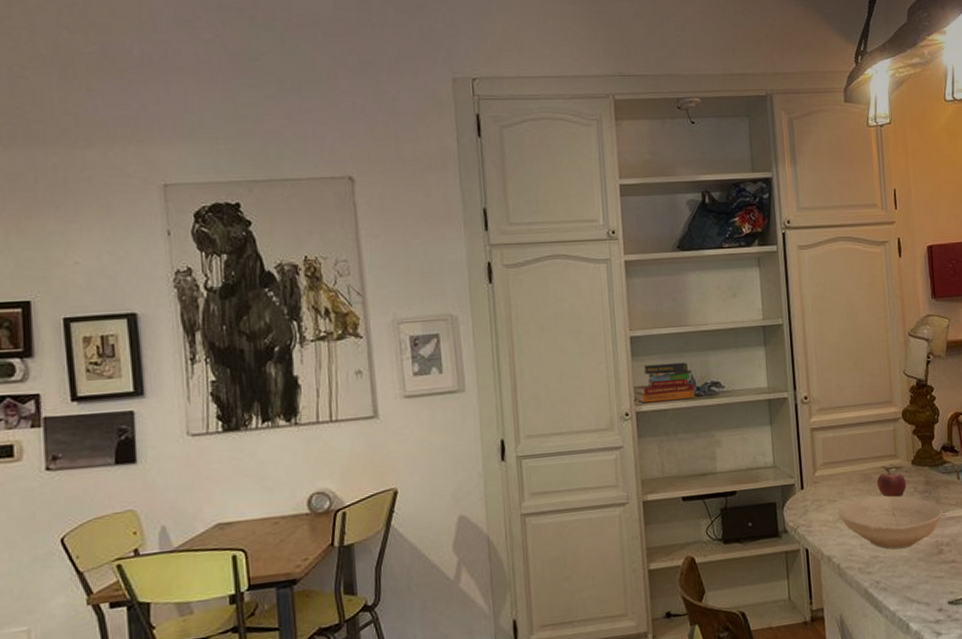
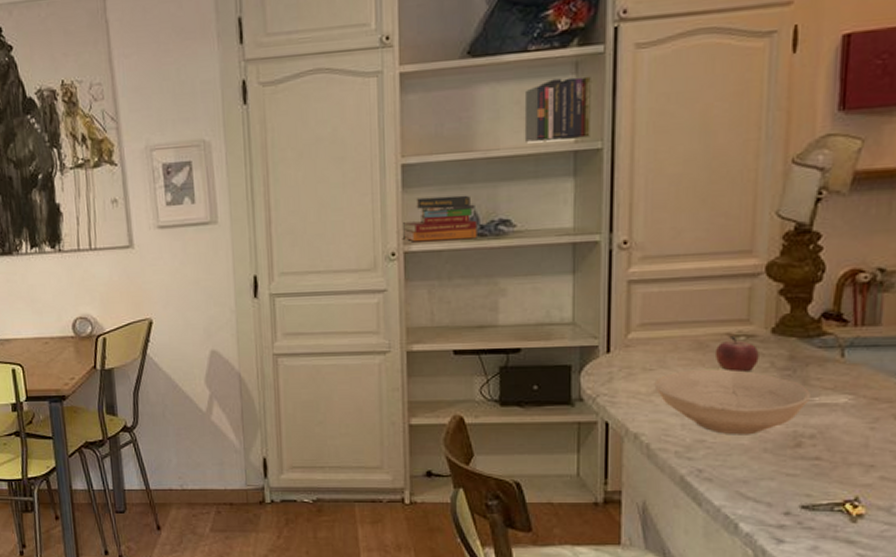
books: none [723,269,773,318] -> present [524,76,591,142]

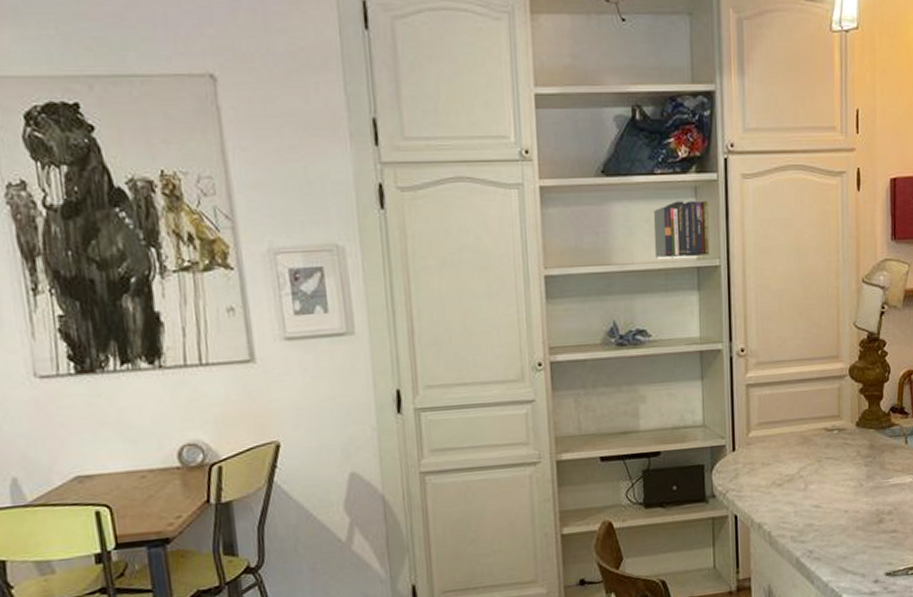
books: present [403,195,477,242] -> none [548,306,617,352]
bowl: present [654,369,812,435] -> none [771,460,887,518]
fruit: present [714,335,759,373] -> none [816,429,849,462]

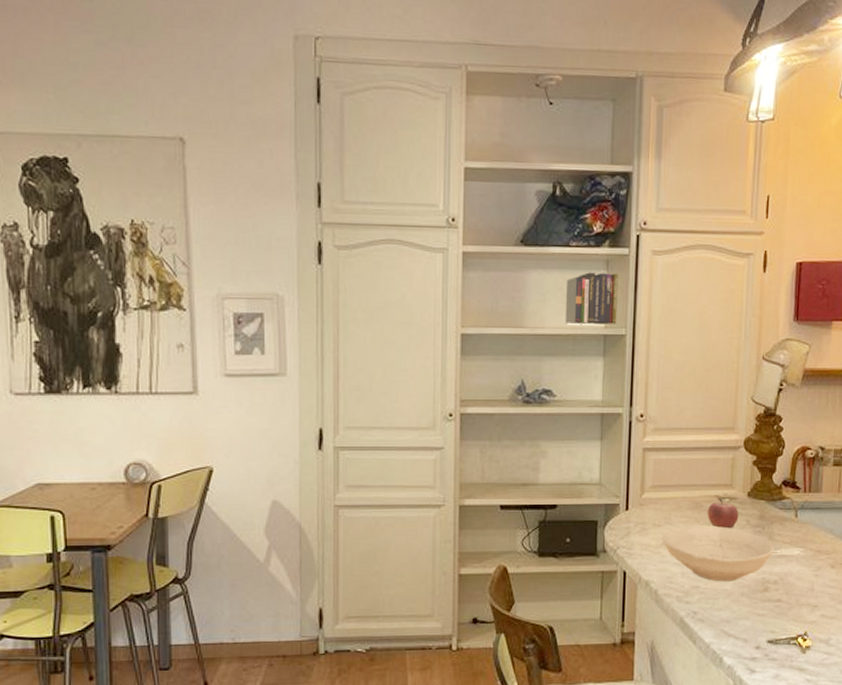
bowl: none [771,460,887,518] -> present [661,525,775,582]
fruit: none [816,429,849,462] -> present [707,497,739,529]

